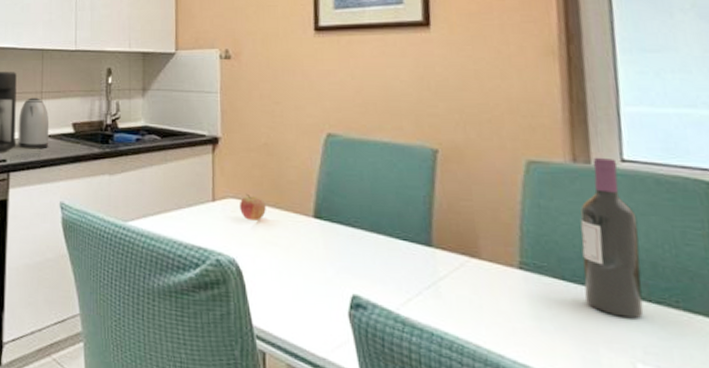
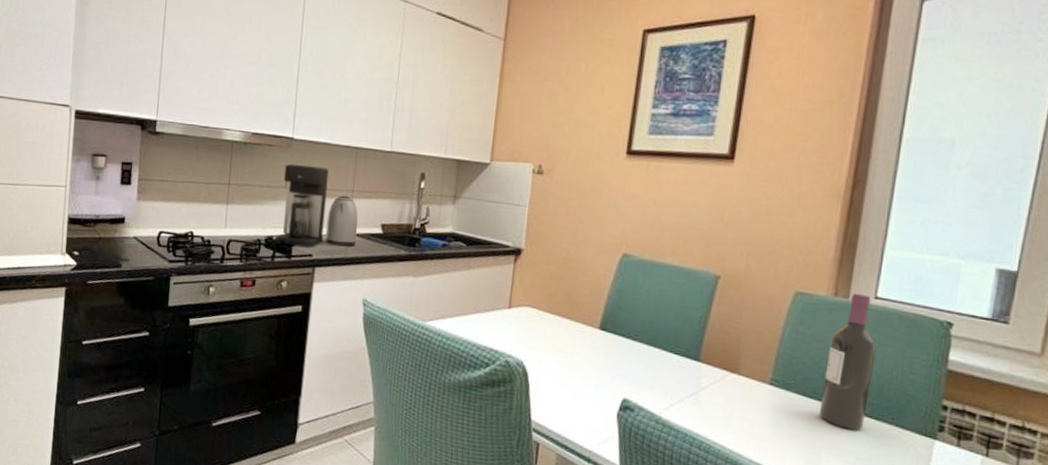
fruit: present [239,193,266,222] -> none [532,303,557,330]

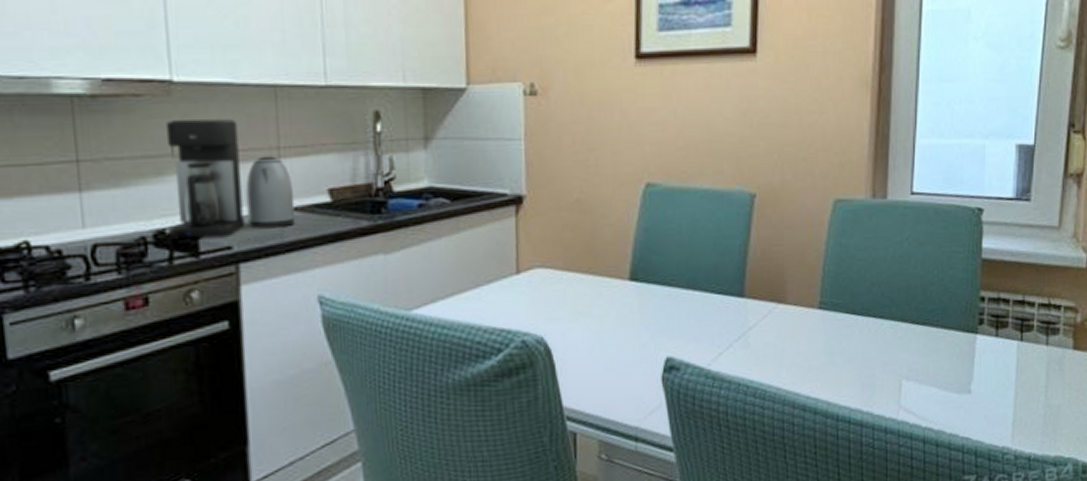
wine bottle: present [819,293,877,430] -> none [870,191,917,341]

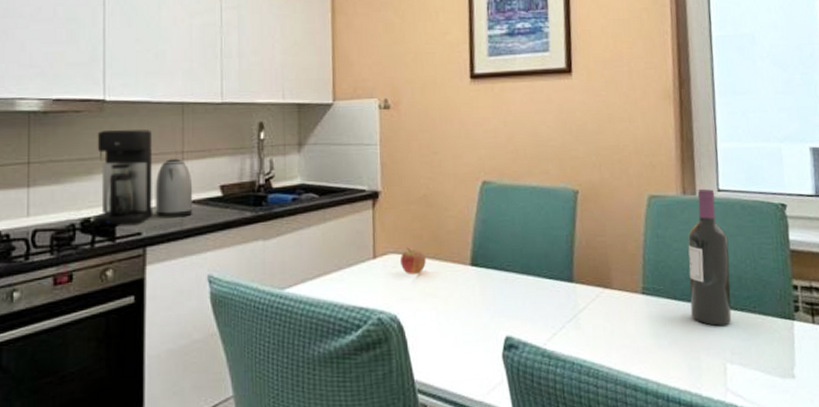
fruit: none [547,260,578,292] -> present [399,247,426,275]
wine bottle: none [870,191,917,341] -> present [688,188,732,326]

